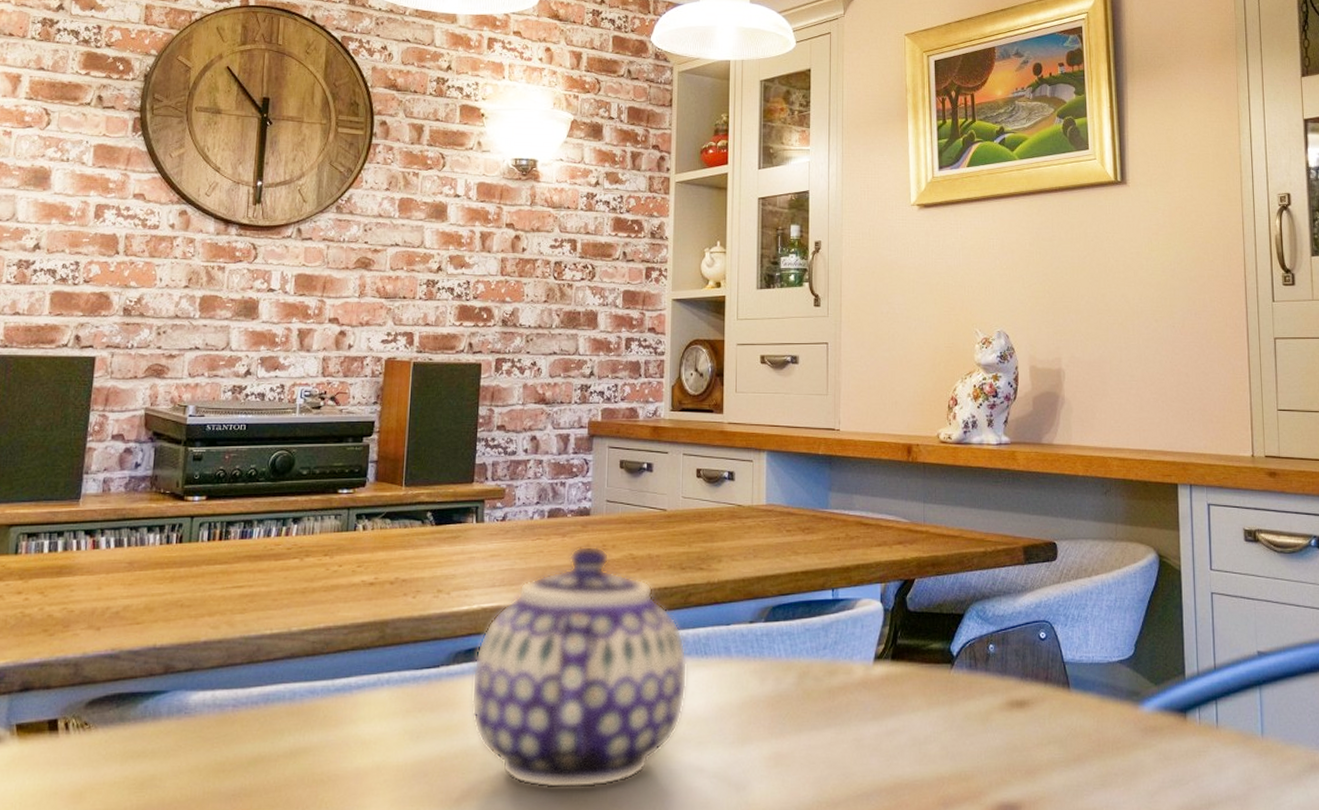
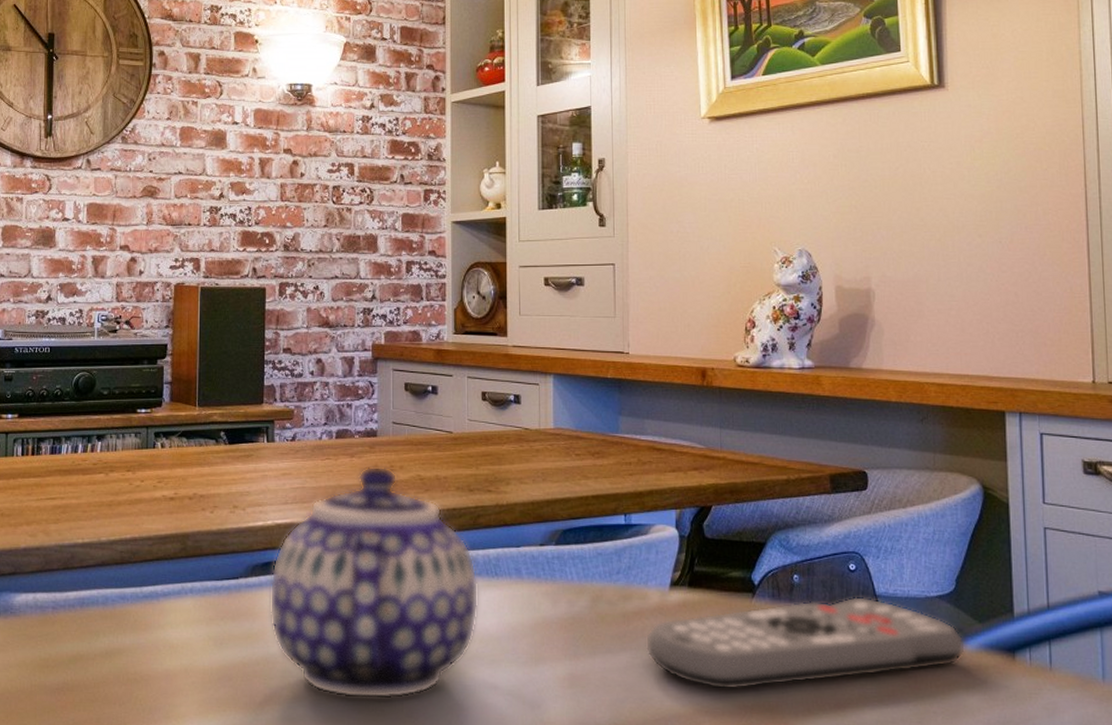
remote control: none [849,663,1142,762] -> present [645,596,965,691]

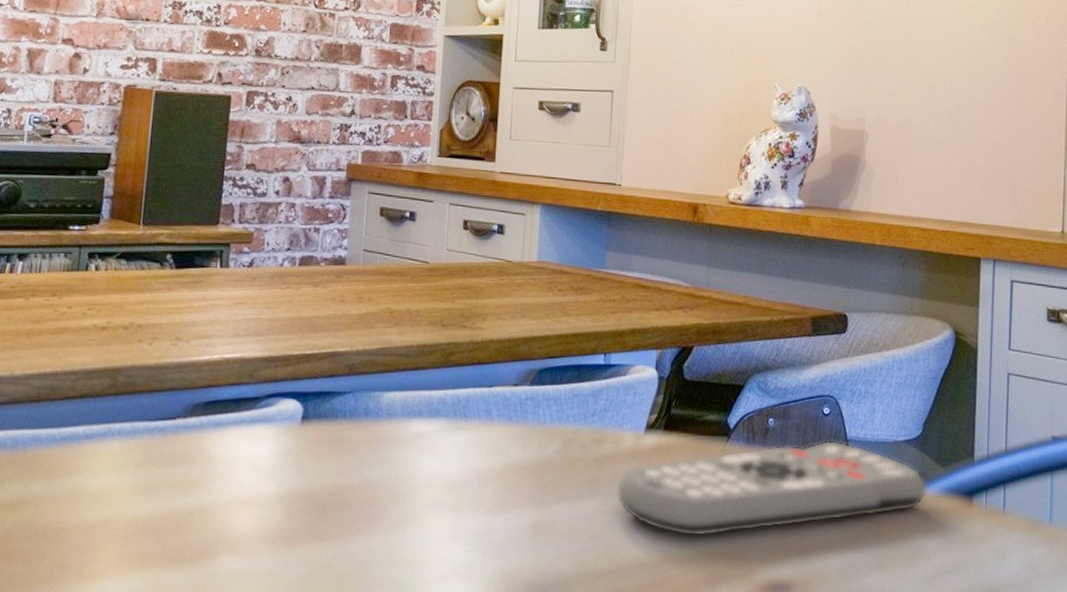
teapot: present [270,466,479,699] -> none [209,297,445,551]

